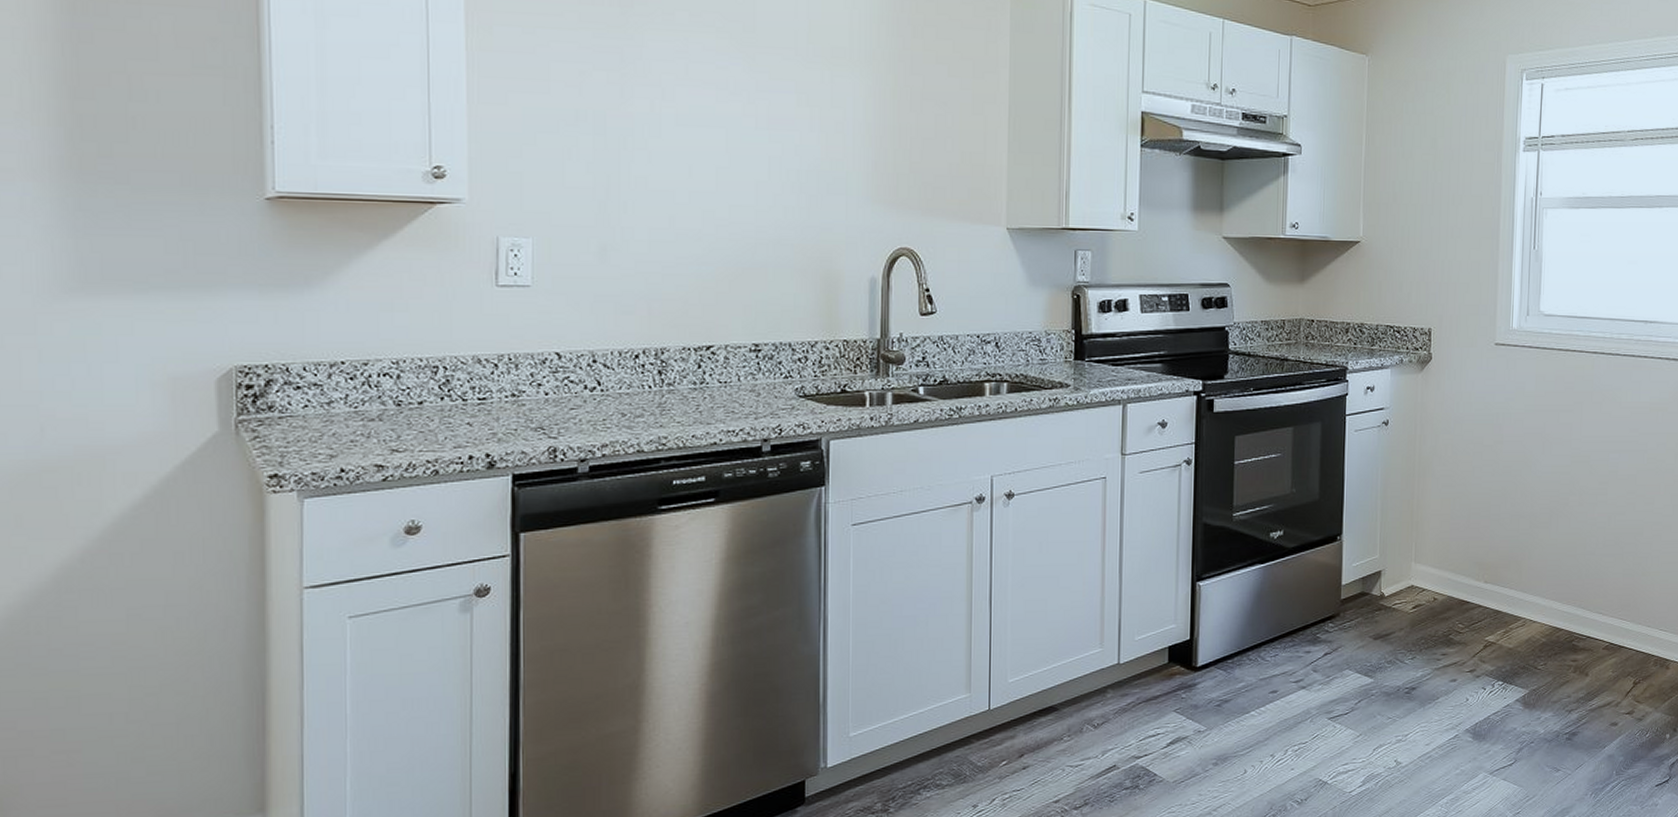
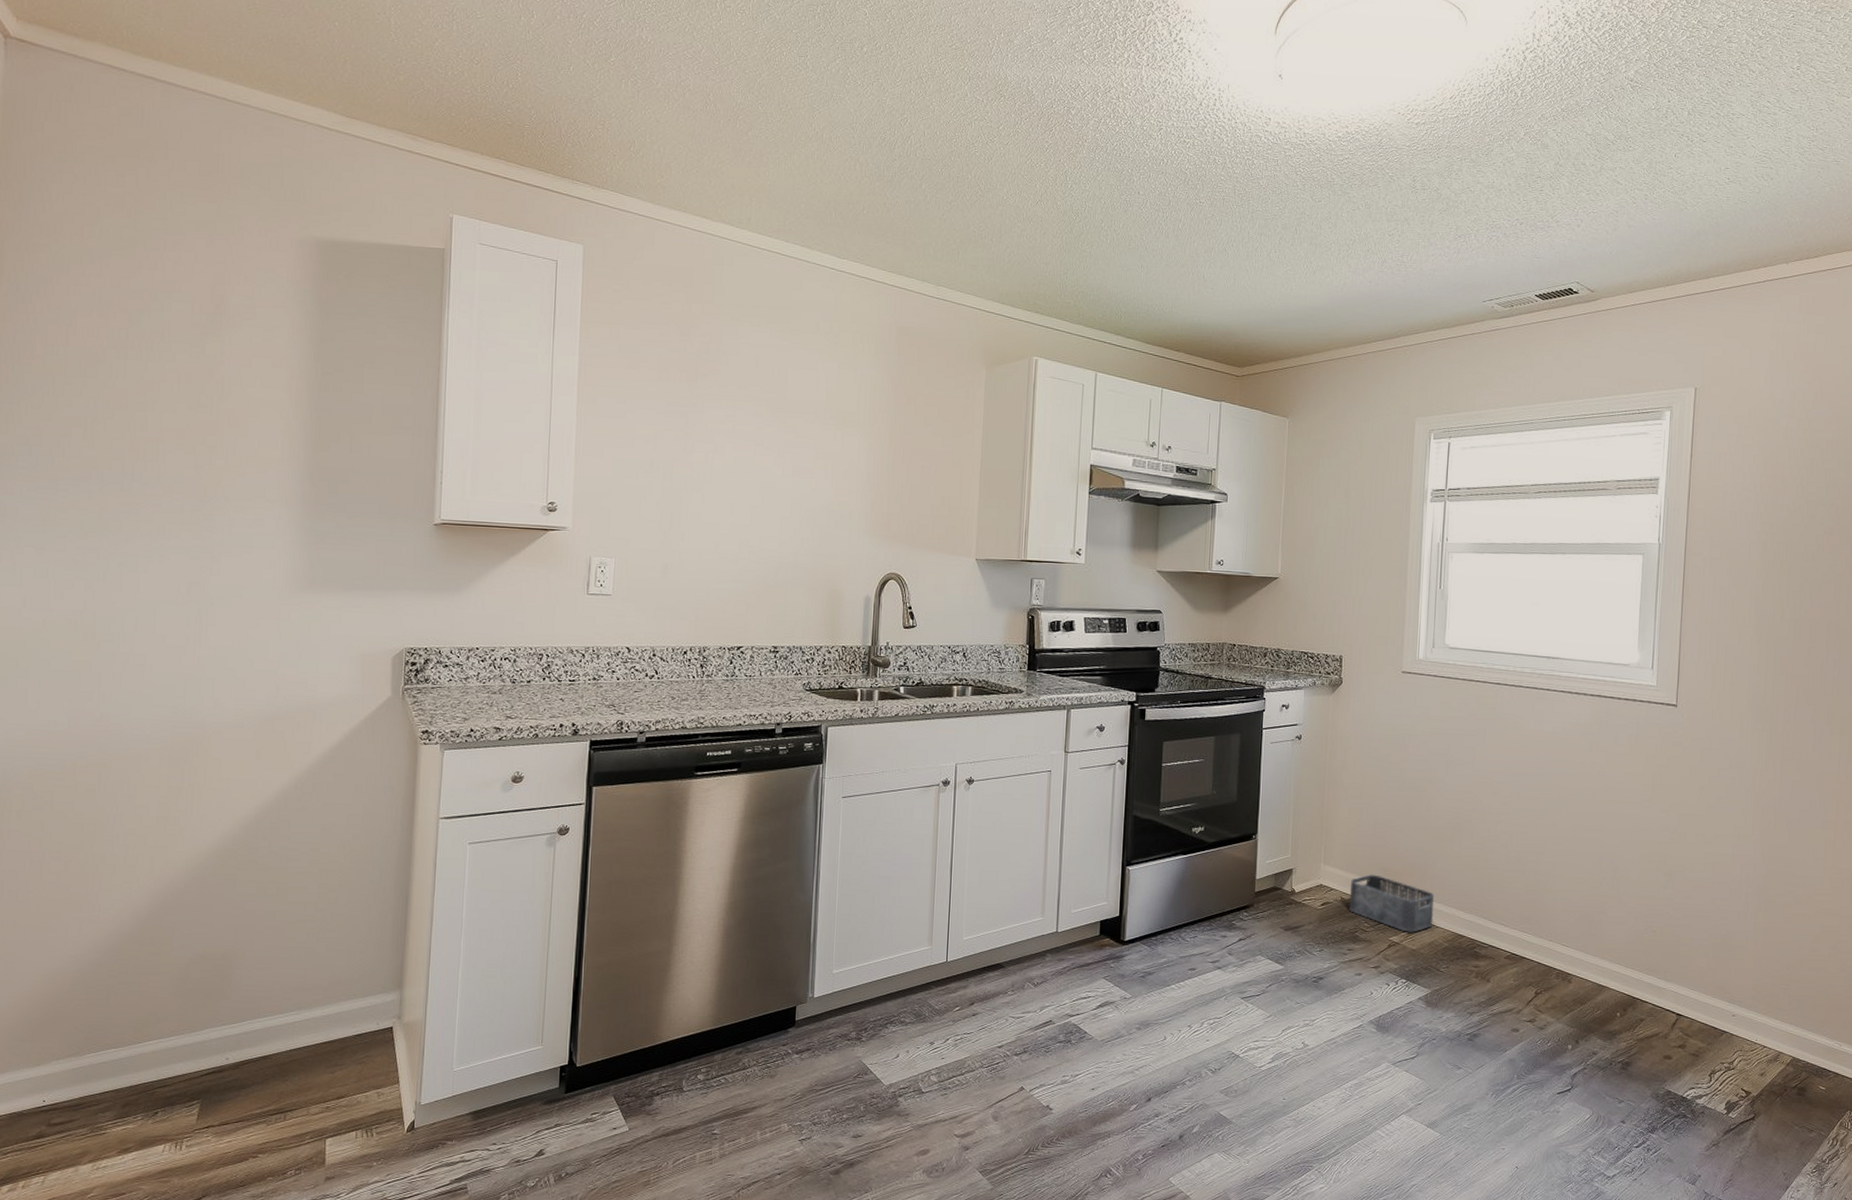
storage bin: none [1442,570,1532,630] -> present [1348,874,1435,933]

